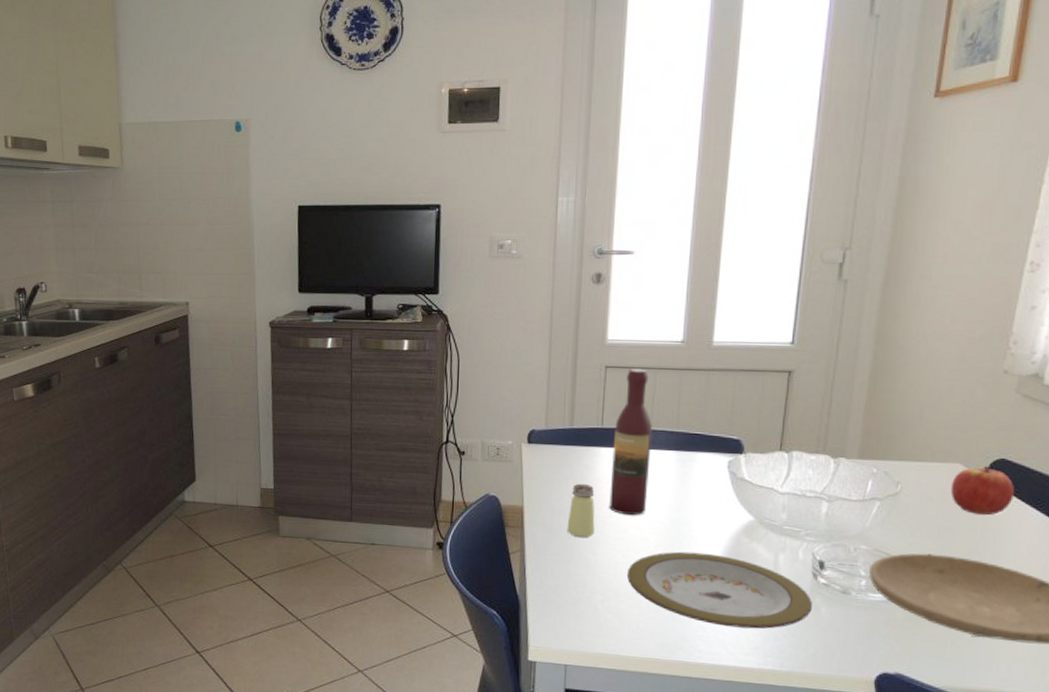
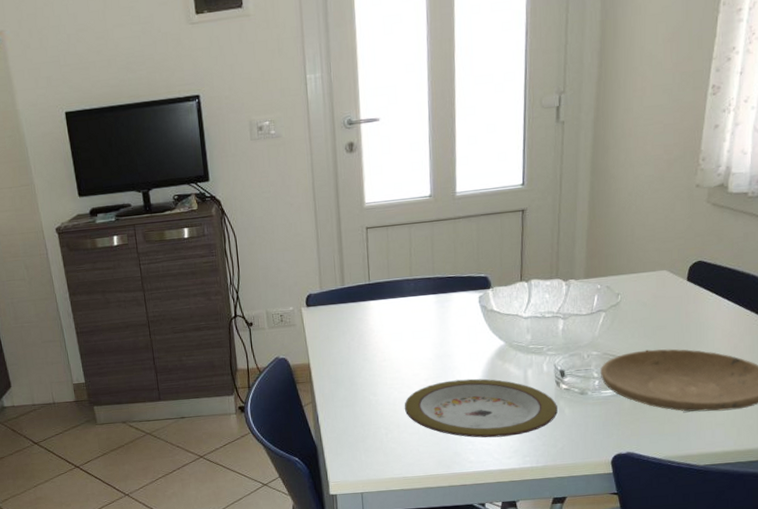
saltshaker: present [567,483,595,538] -> none [349,335,373,383]
wine bottle: present [609,368,652,516] -> none [380,225,415,357]
apple: present [950,466,1014,516] -> none [660,269,709,312]

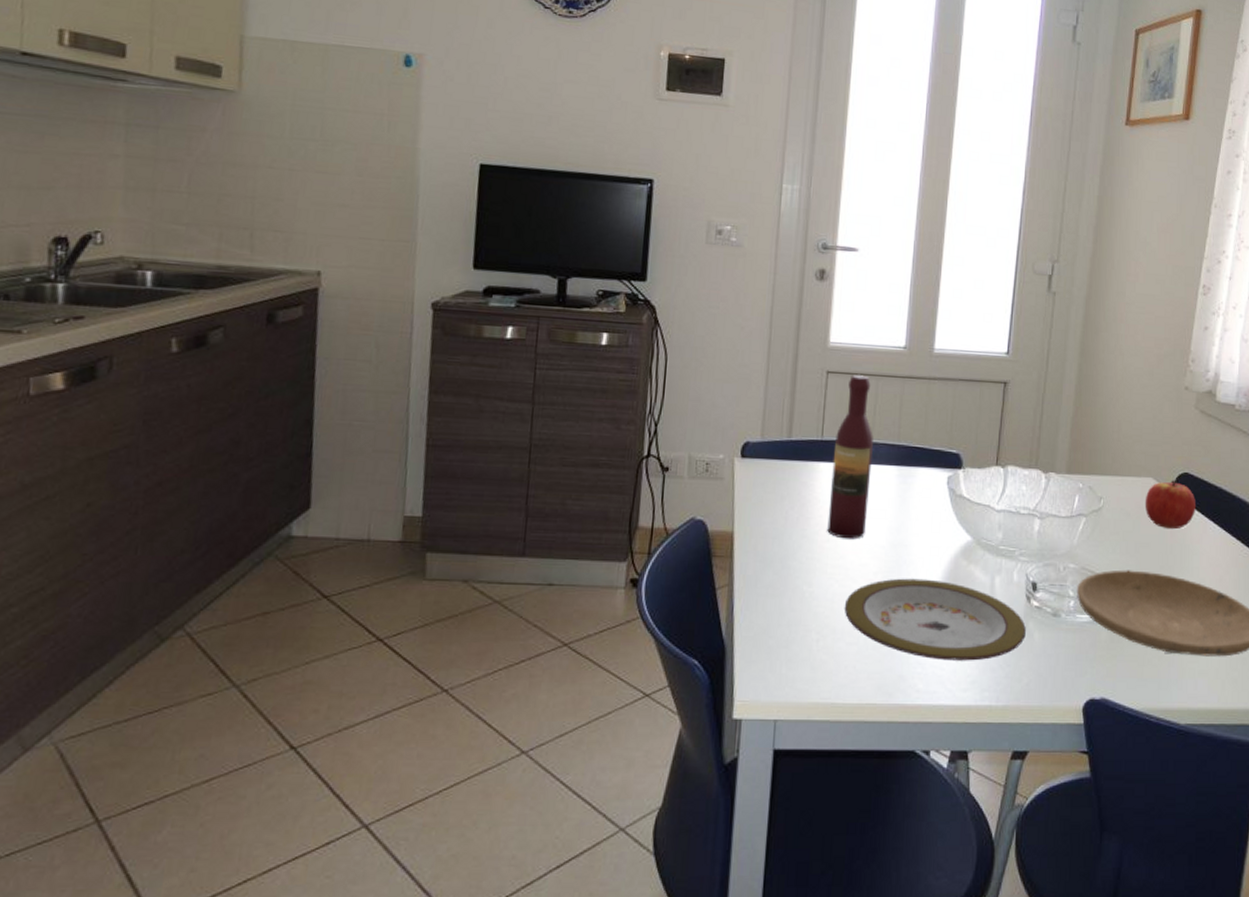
wine bottle: none [380,225,415,357] -> present [827,375,873,540]
apple: none [660,269,709,312] -> present [1144,480,1196,530]

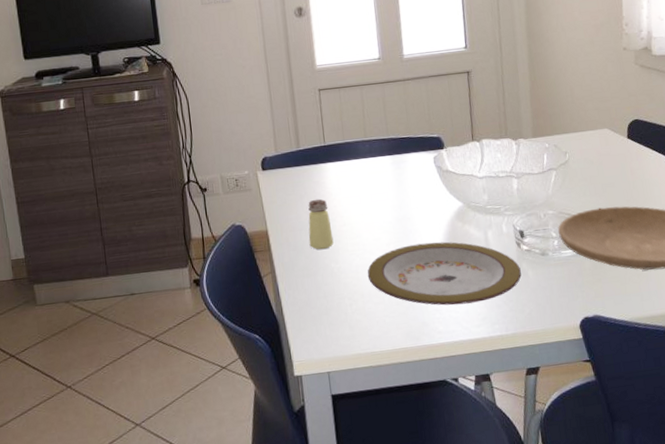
saltshaker: none [781,503,812,567] -> present [308,198,334,250]
wine bottle: present [827,375,873,540] -> none [335,87,374,221]
apple: present [1144,480,1196,530] -> none [604,127,650,169]

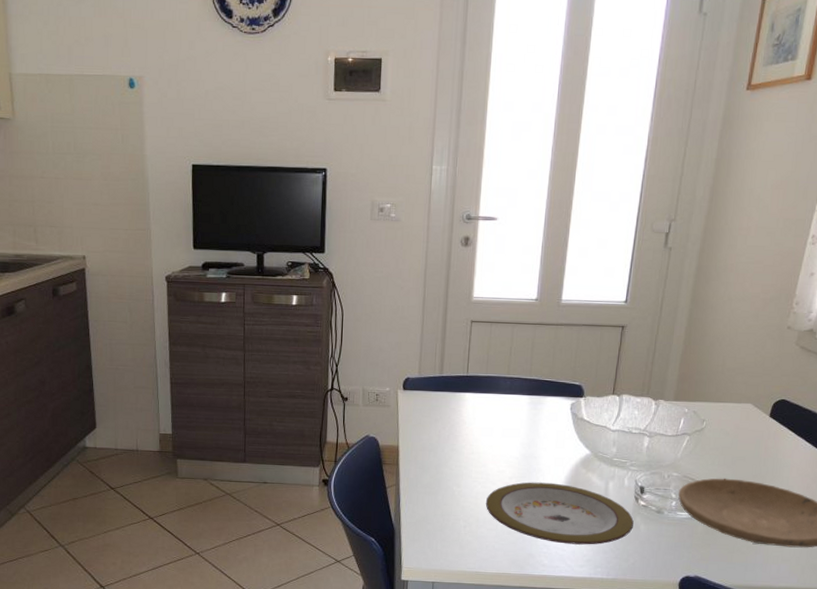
saltshaker: present [308,198,334,250] -> none [436,425,460,473]

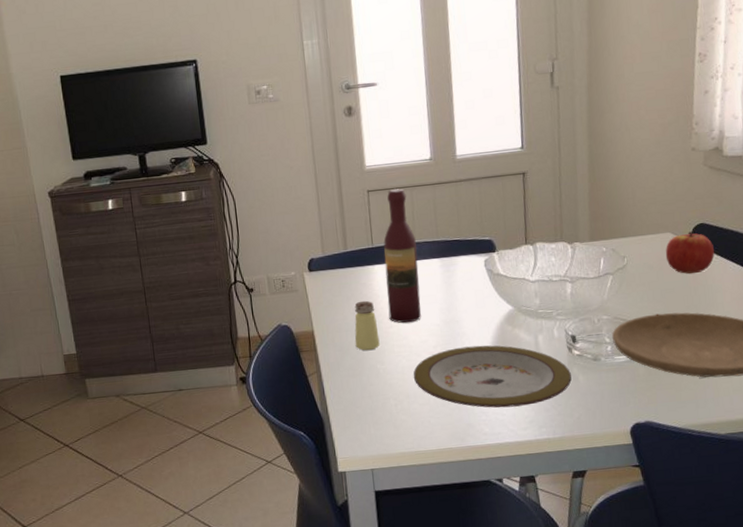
saltshaker: none [436,425,460,473] -> present [354,300,380,351]
wine bottle: none [472,323,509,452] -> present [383,188,421,324]
apple: none [743,406,790,446] -> present [665,231,715,274]

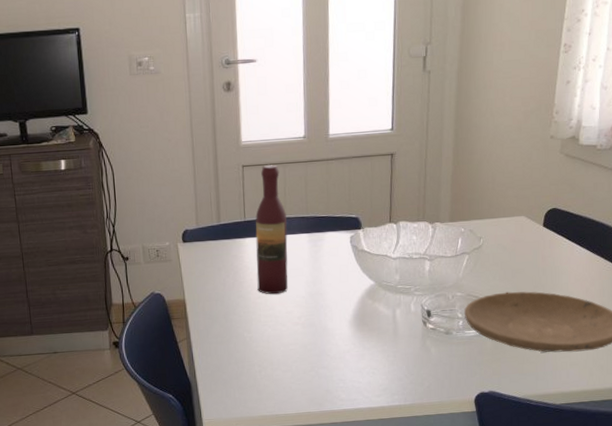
saltshaker: present [354,300,380,351] -> none [224,272,248,320]
plate: present [413,345,572,408] -> none [277,317,424,376]
apple: present [665,231,715,274] -> none [518,216,563,256]

